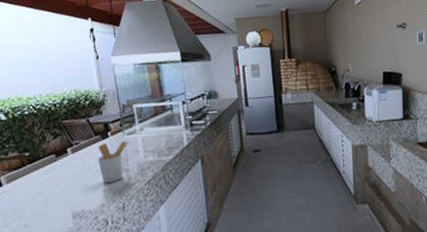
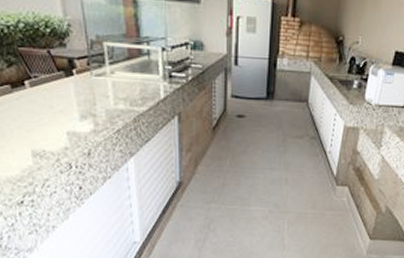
utensil holder: present [98,141,128,184] -> none [61,82,96,127]

